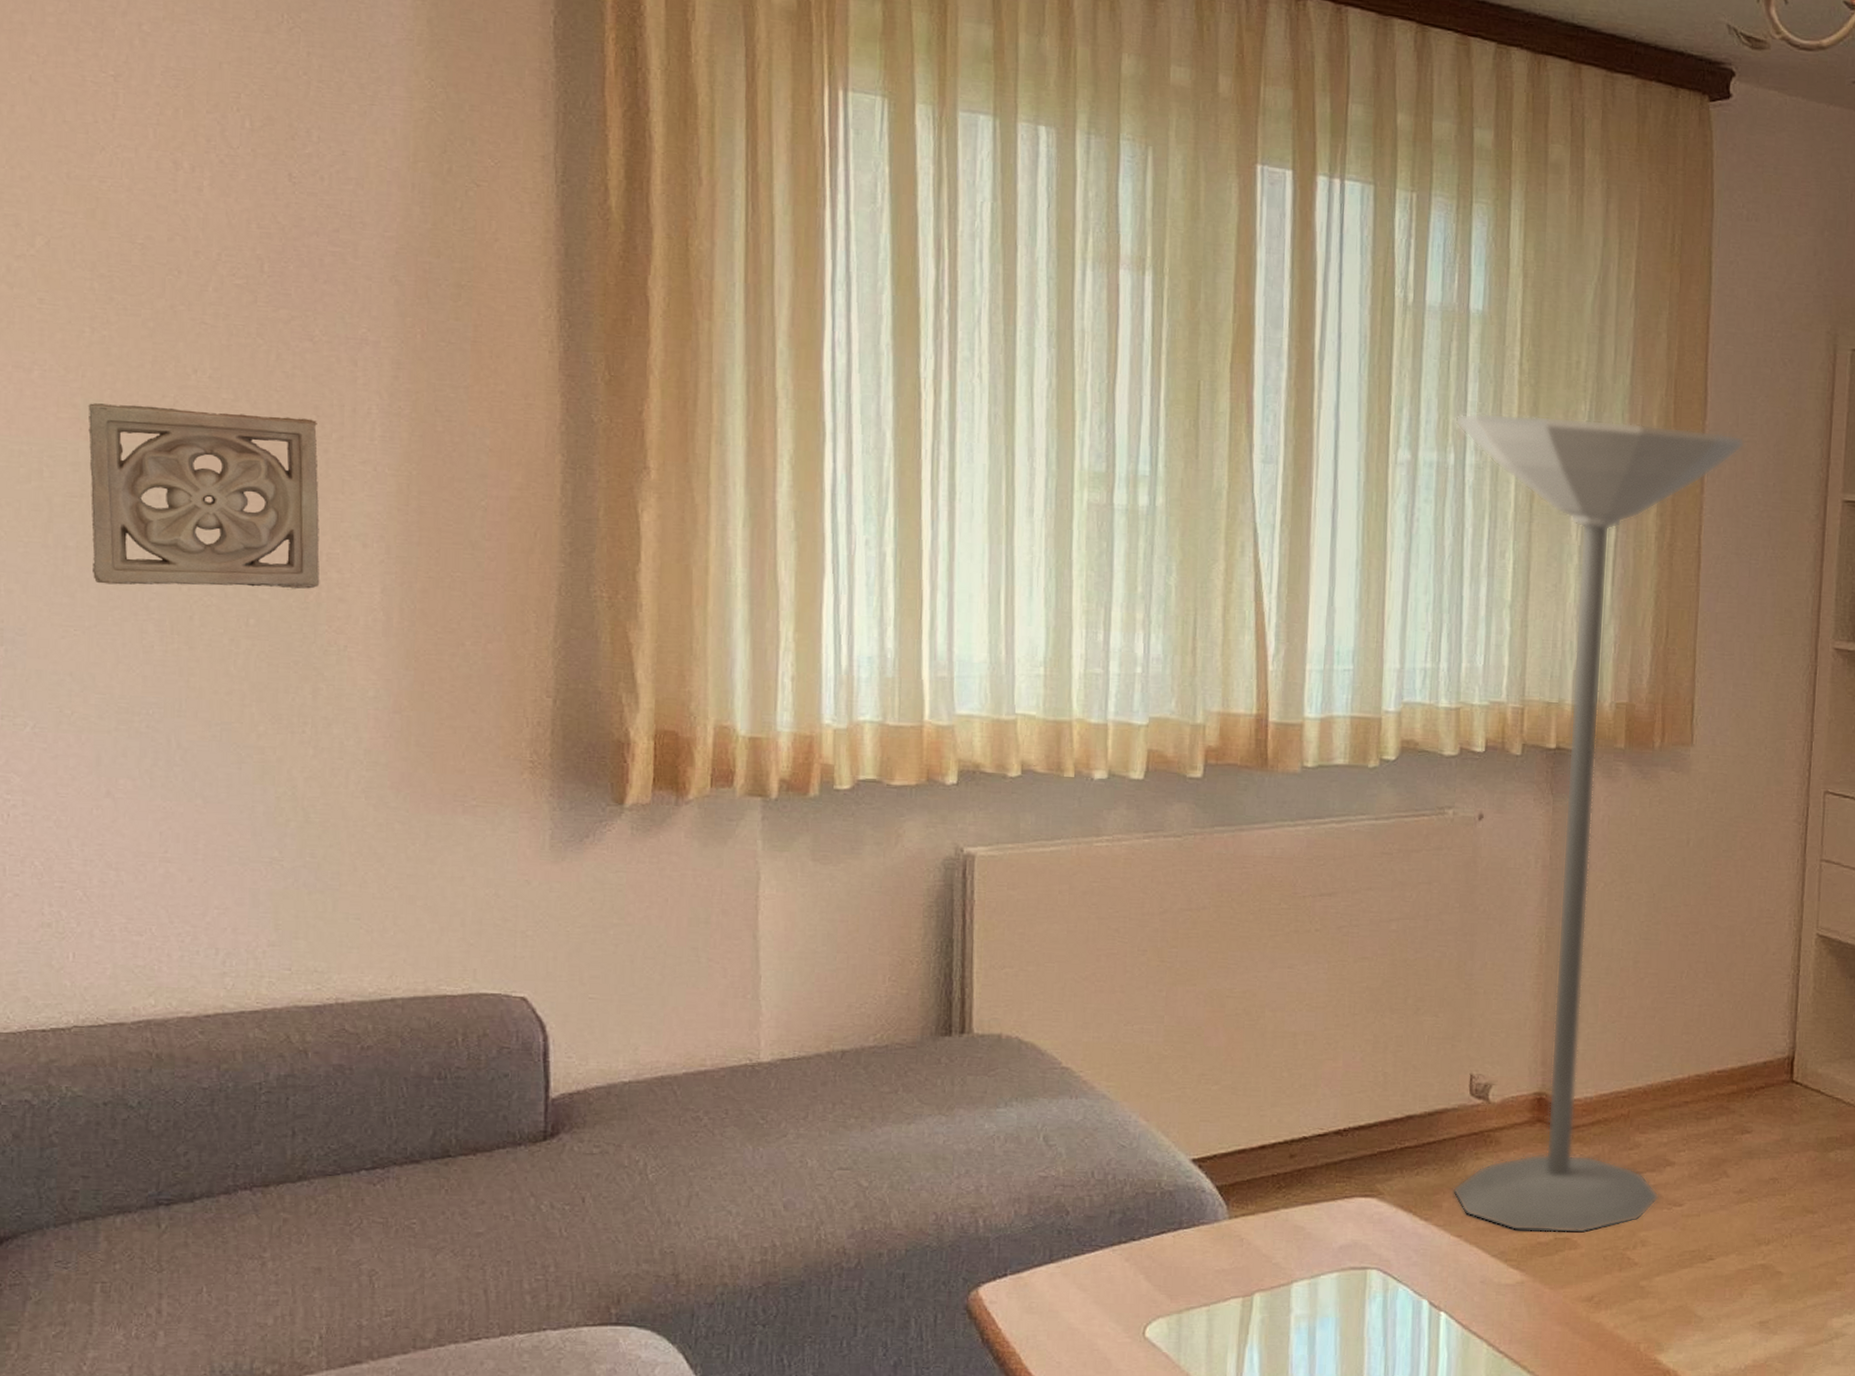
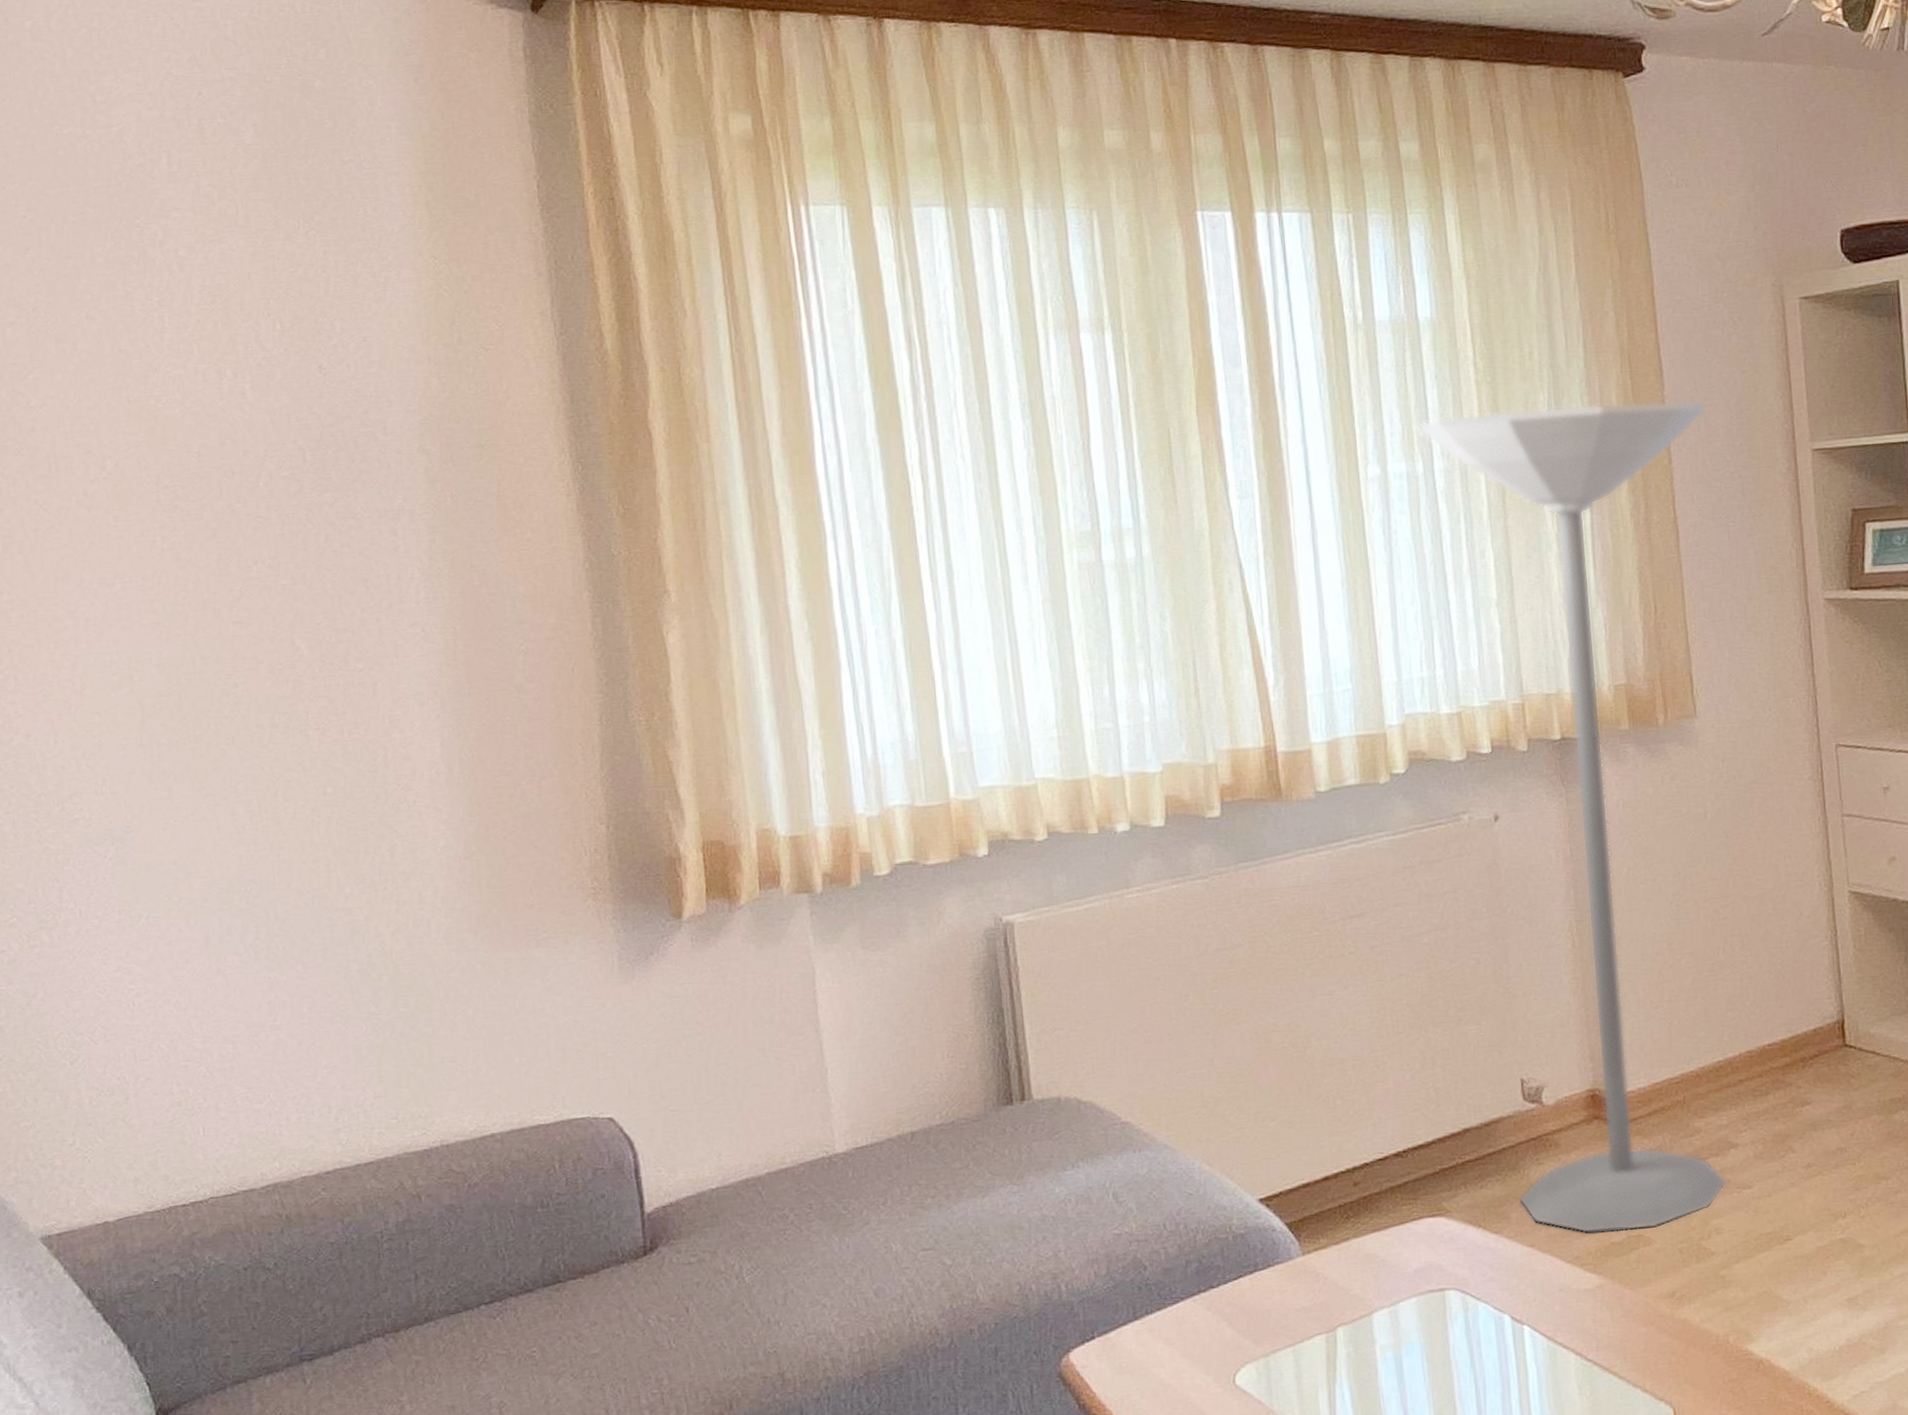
wall ornament: present [88,403,320,590] -> none [166,591,386,774]

